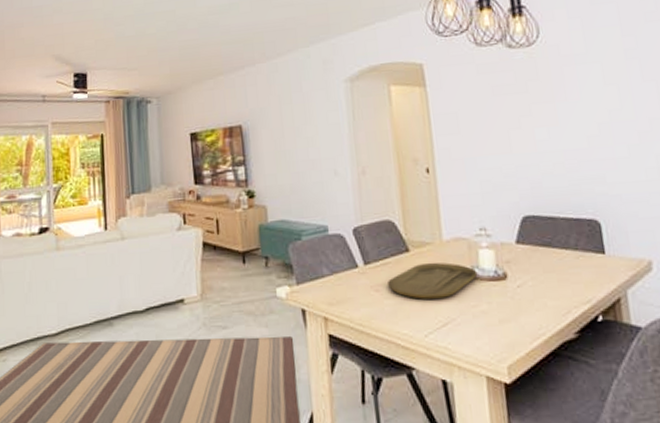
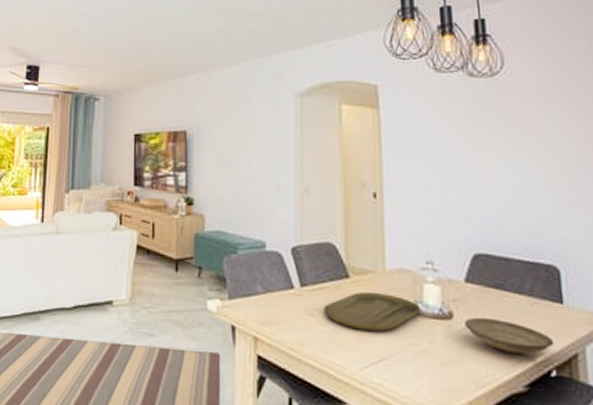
decorative bowl: none [518,274,599,306] -> present [465,317,555,355]

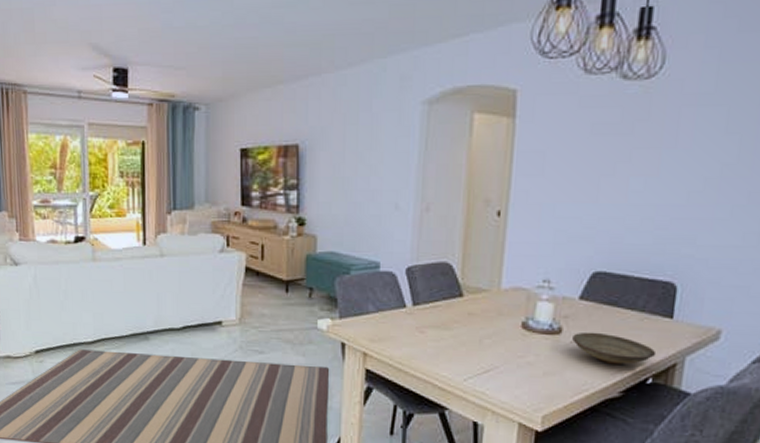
placemat: present [324,292,421,332] -> none [435,310,531,347]

